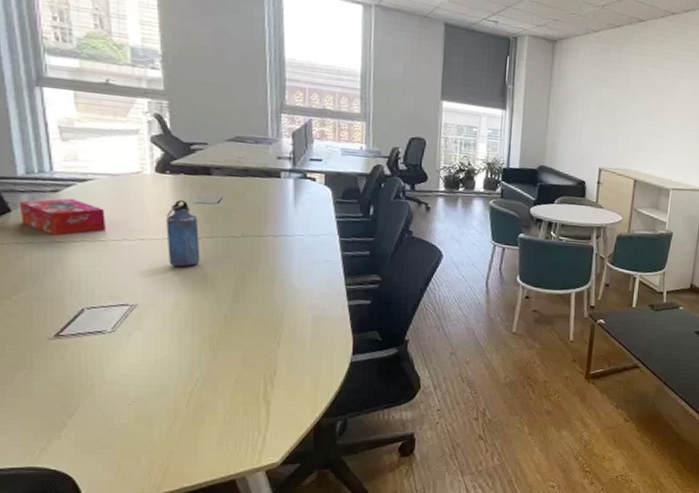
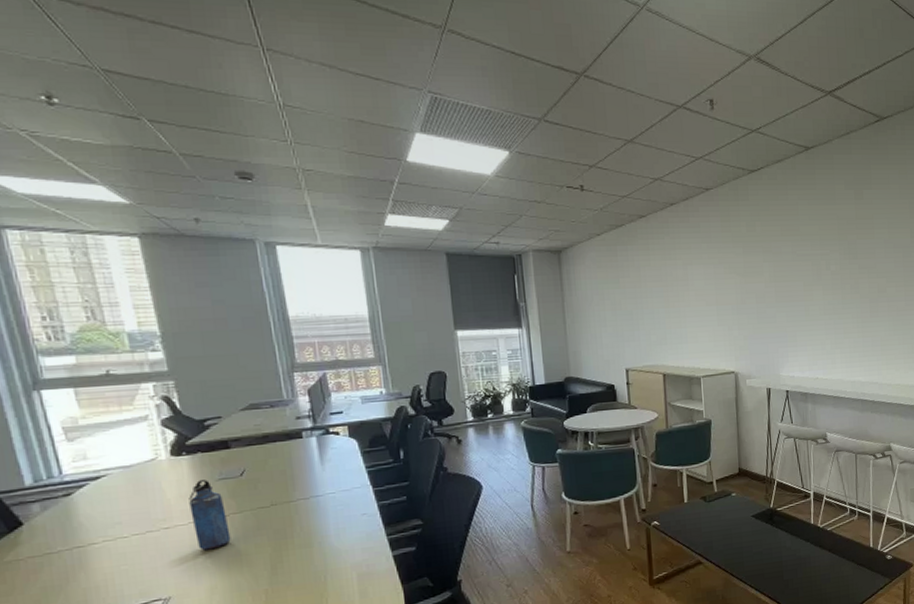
tissue box: present [19,198,105,235] -> none [31,499,126,541]

